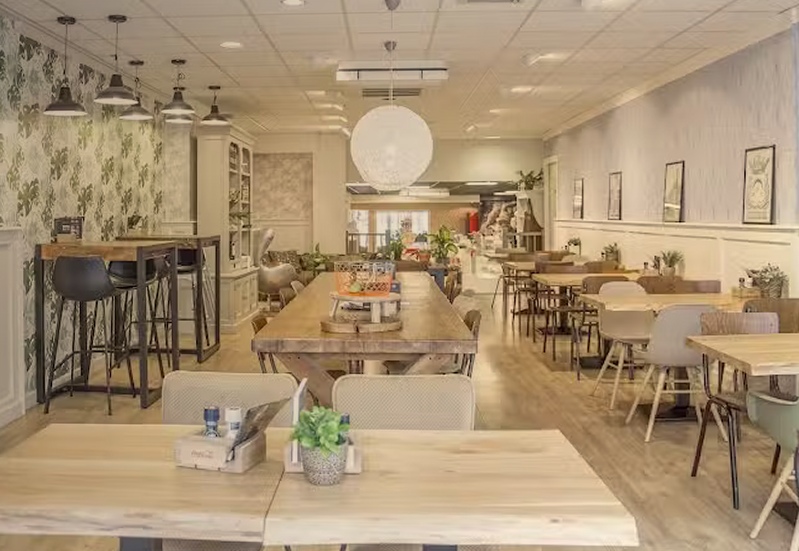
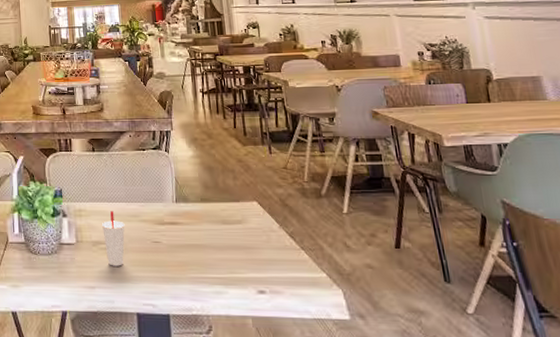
cup: none [392,439,417,497] -> present [102,211,125,266]

